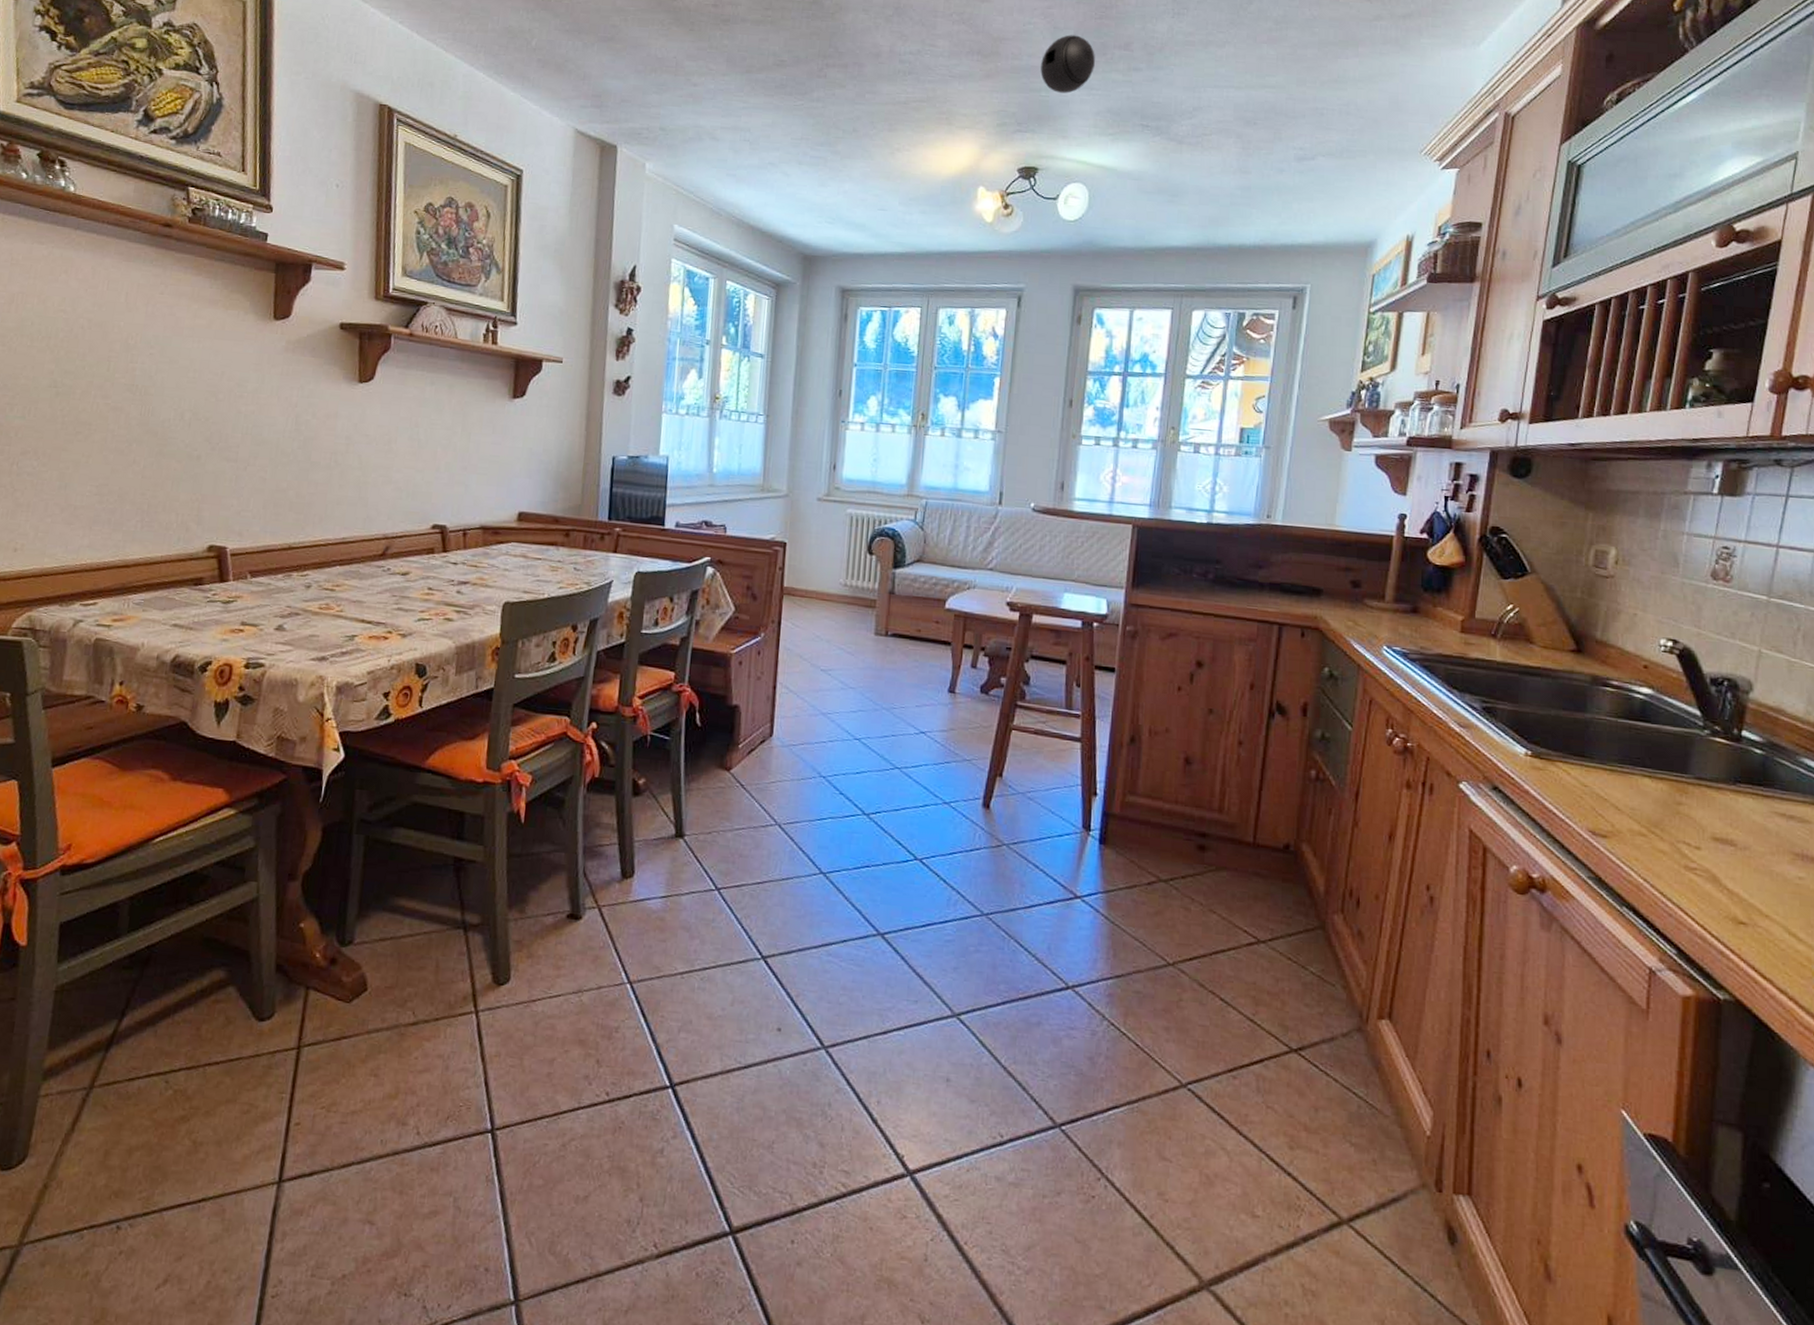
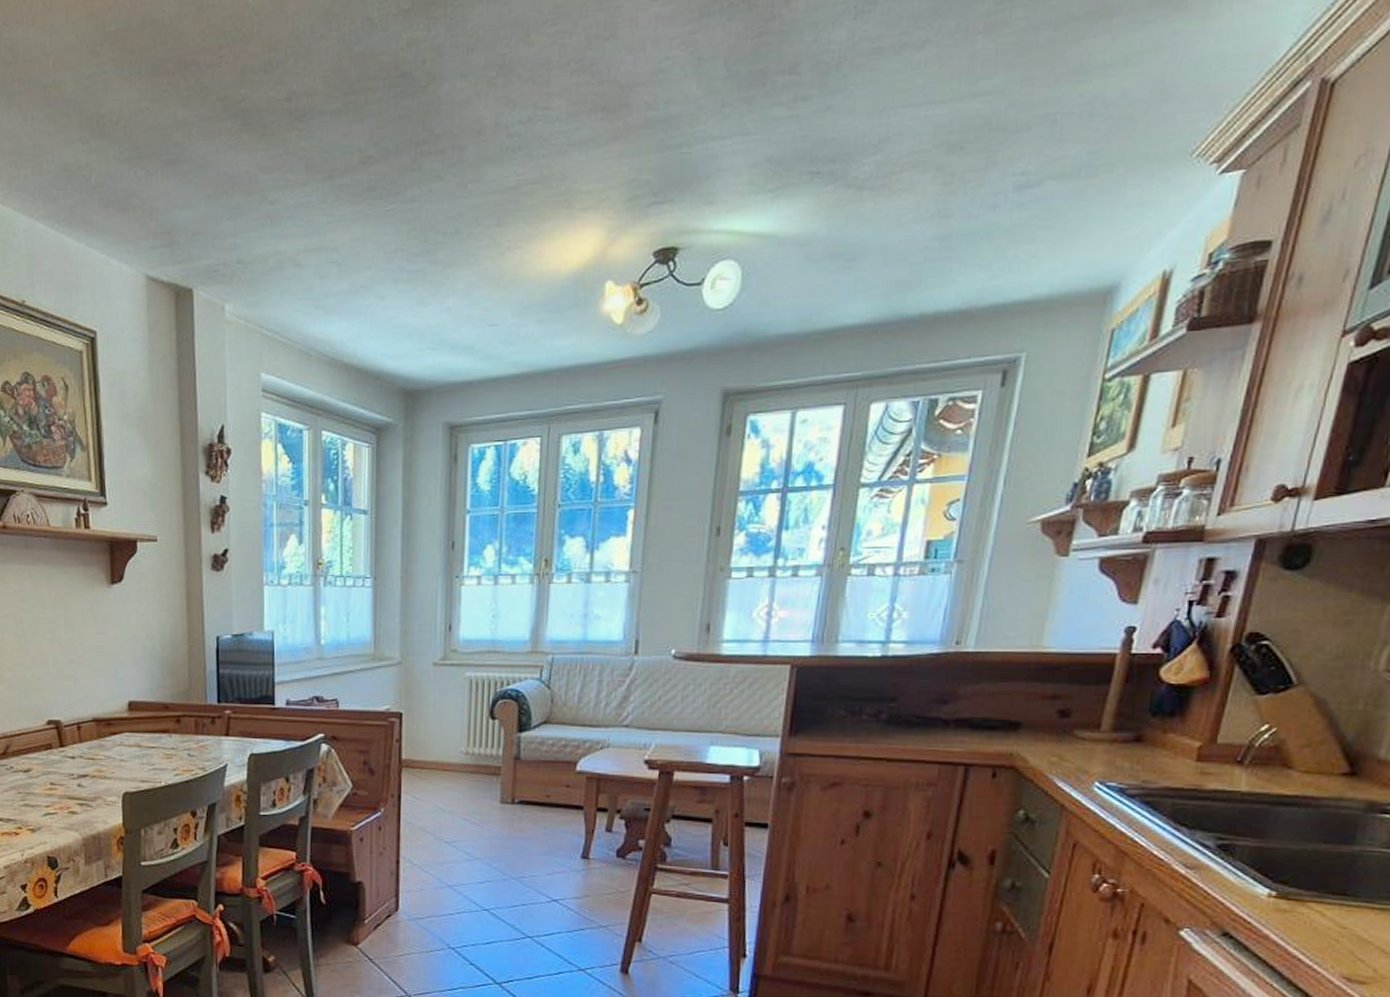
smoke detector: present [1040,35,1095,94] -> none [681,64,751,146]

